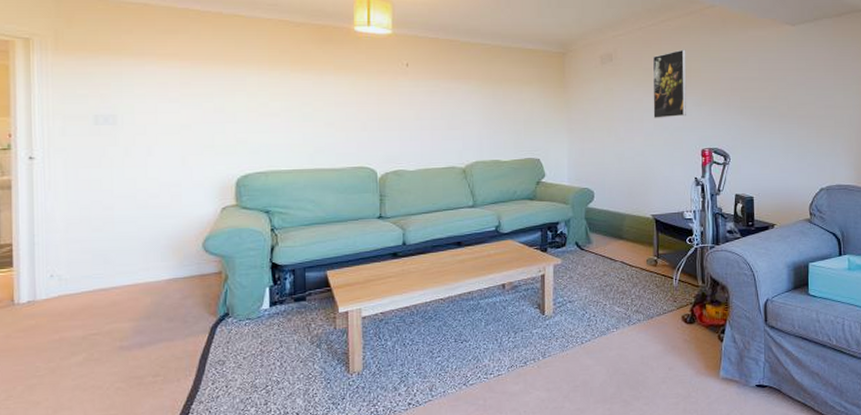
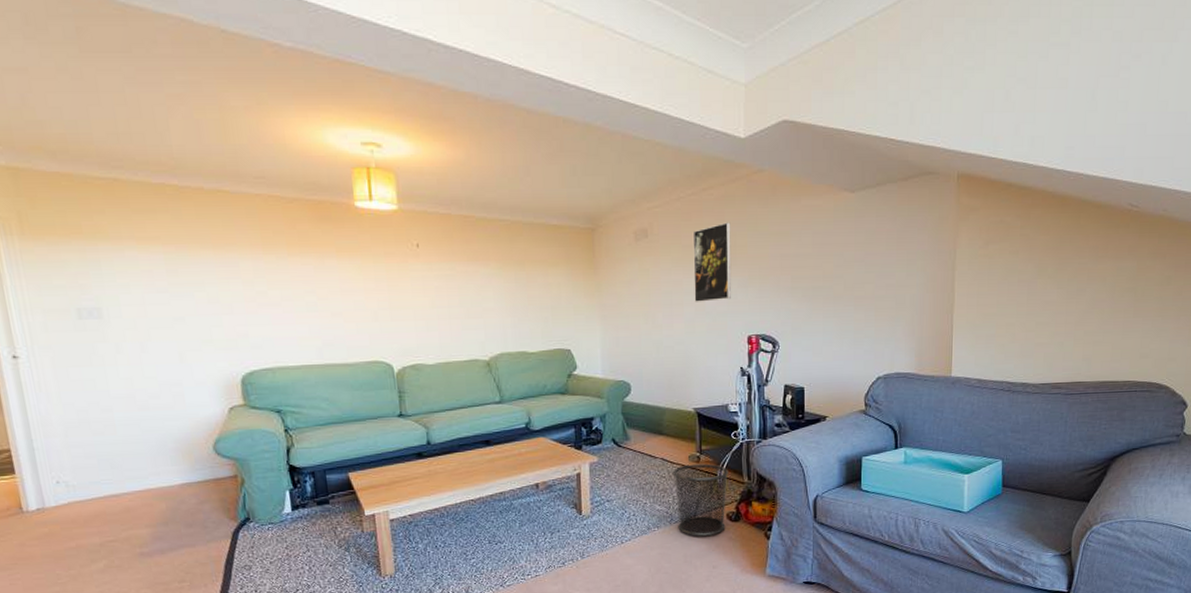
waste bin: none [632,267,684,338] -> present [673,463,728,536]

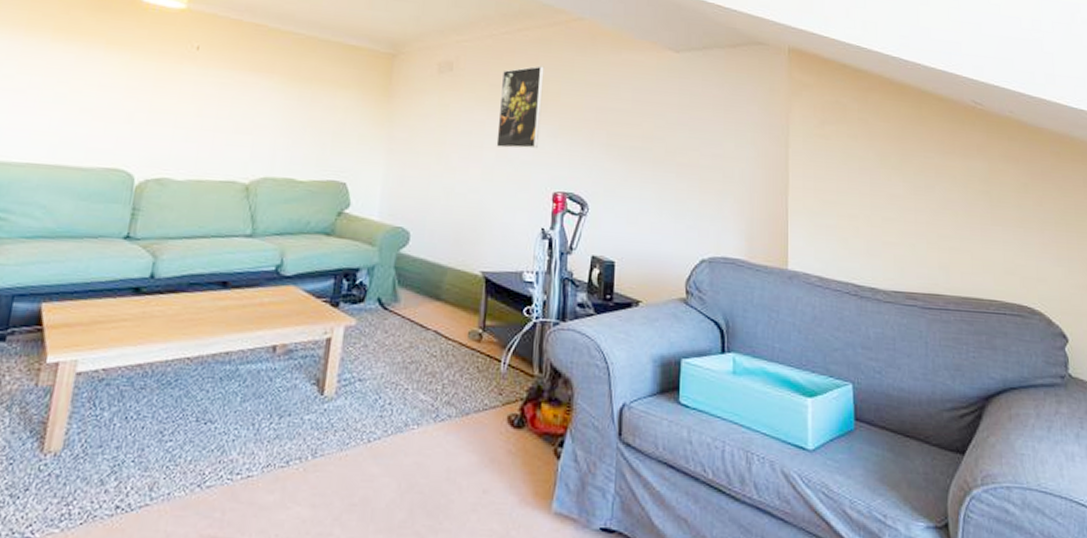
waste bin: present [673,463,728,536] -> none [444,343,515,445]

